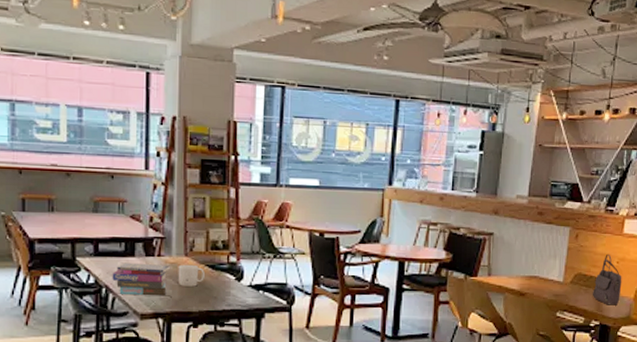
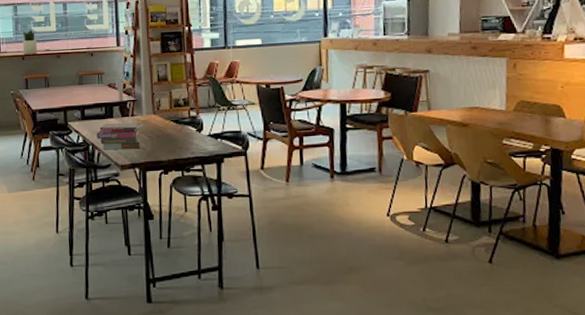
planter: none [19,136,42,169] -> present [22,29,39,55]
mug: present [178,264,205,287] -> none [148,121,171,140]
handbag: present [592,253,622,306] -> none [538,79,570,130]

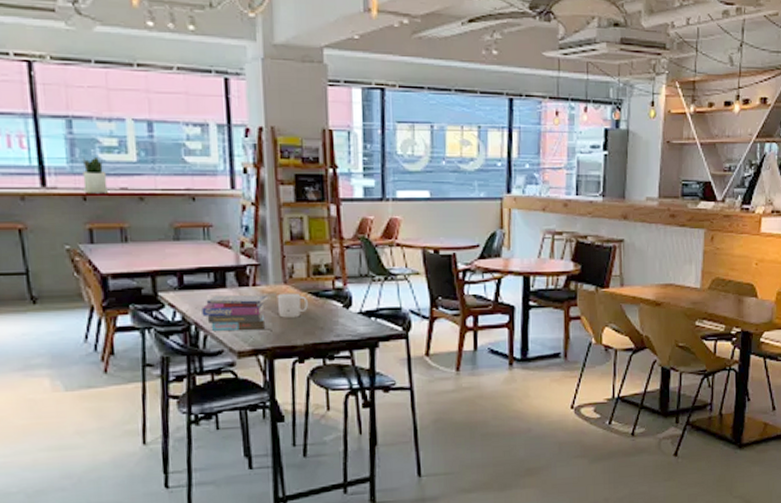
mug: none [148,121,171,140] -> present [277,293,308,318]

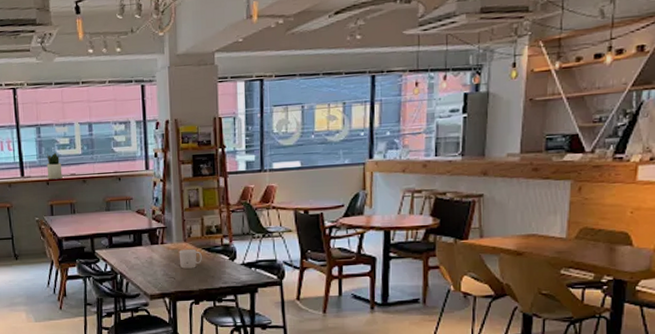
books: present [201,294,269,331] -> none [125,251,173,279]

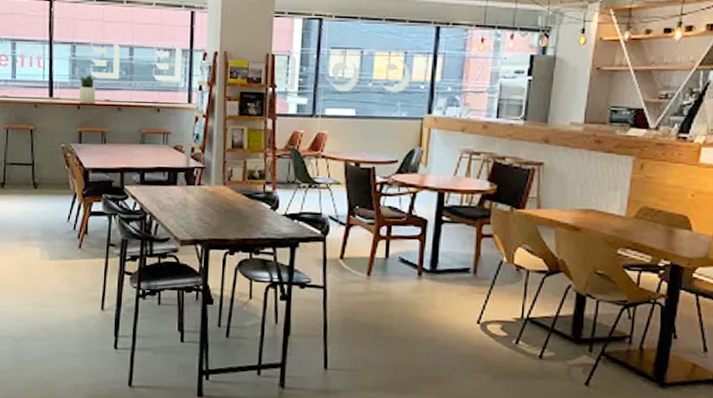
mug: present [179,249,202,269] -> none [216,193,241,215]

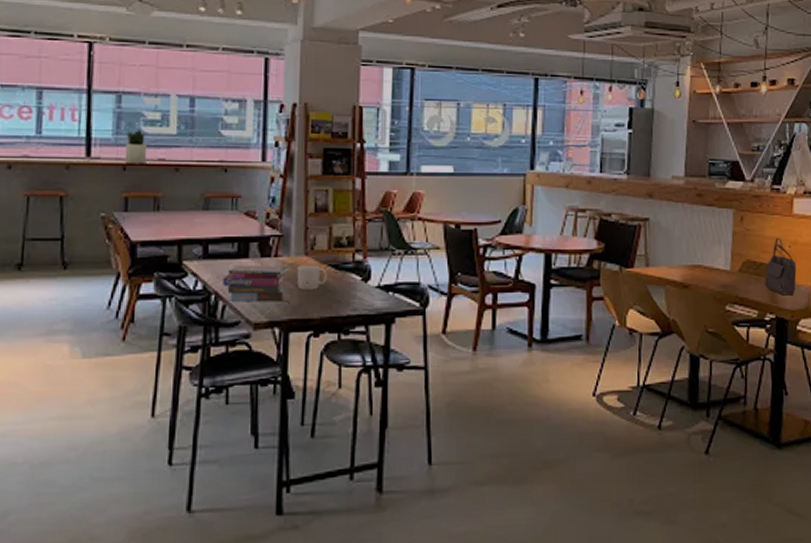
books: none [156,191,210,223] -> present [223,265,289,301]
mug: none [216,193,241,215] -> present [297,265,327,290]
handbag: none [660,185,698,244] -> present [764,237,797,296]

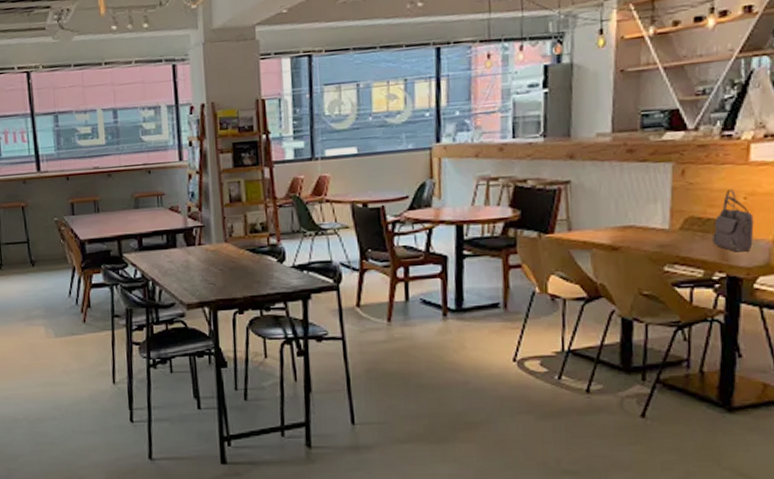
planter: present [123,129,148,164] -> none [65,143,86,175]
books: present [223,265,289,301] -> none [157,253,212,286]
mug: present [297,265,327,290] -> none [219,250,246,273]

